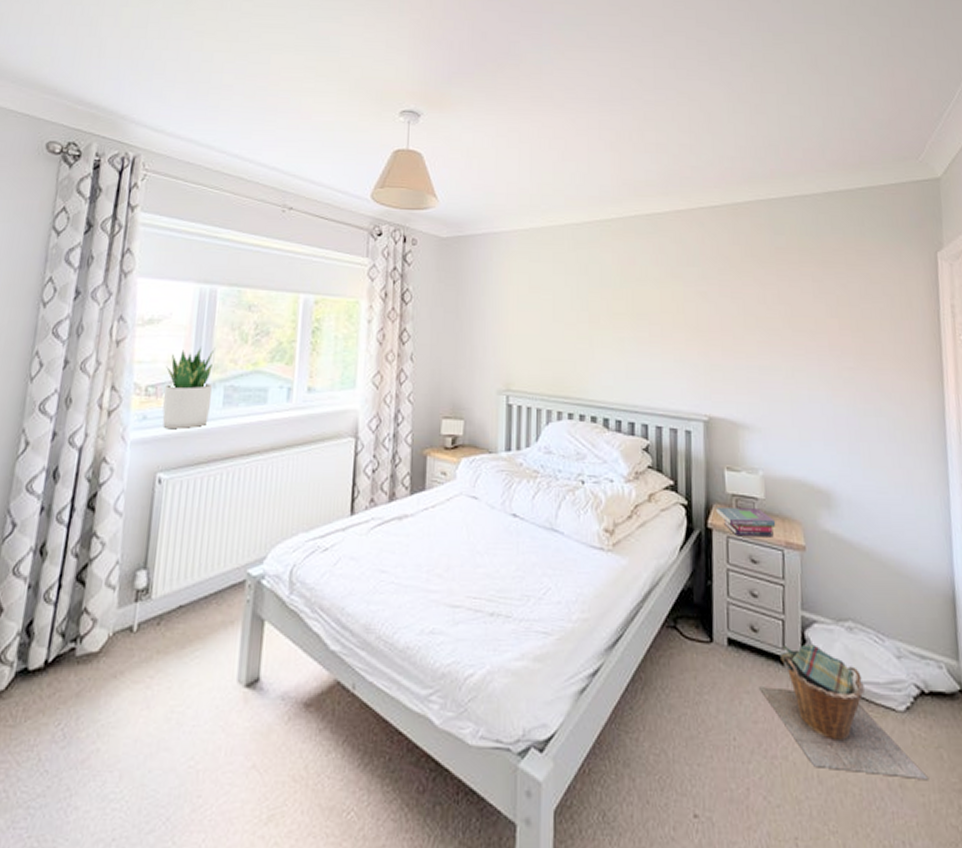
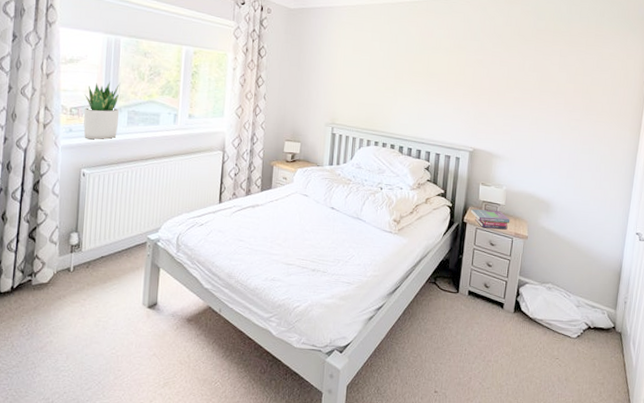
laundry basket: present [759,644,928,779] -> none [485,296,584,376]

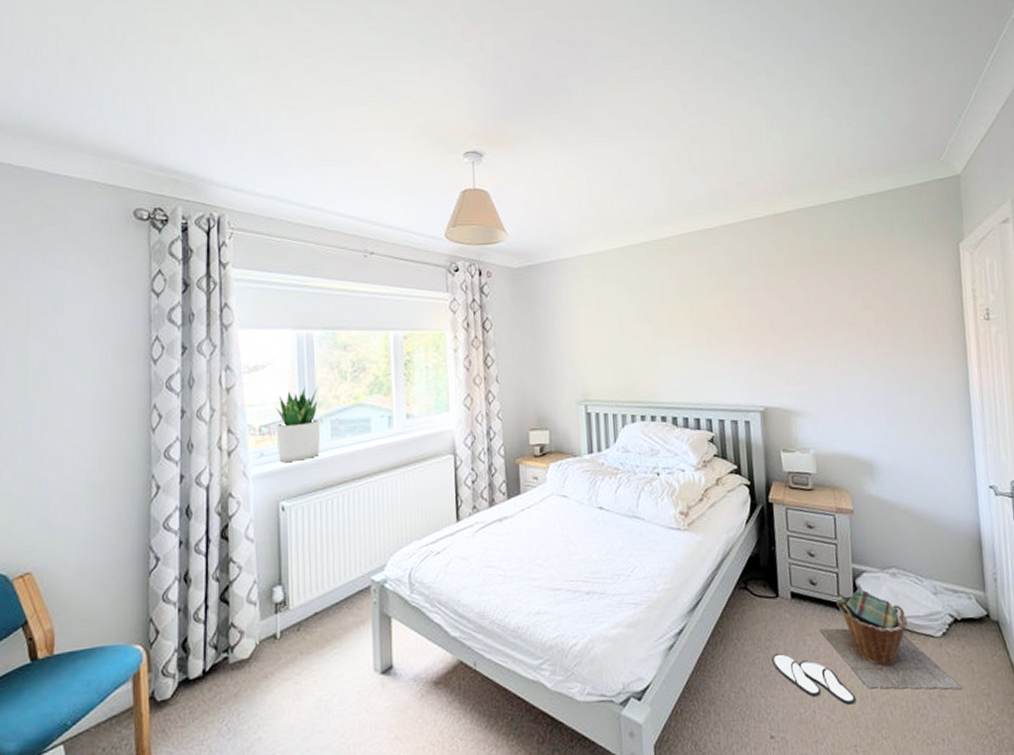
slippers: none [445,334,504,377] -> present [772,653,857,705]
books: present [471,209,510,230] -> none [775,482,828,507]
laundry basket: none [485,296,584,376] -> present [820,590,962,690]

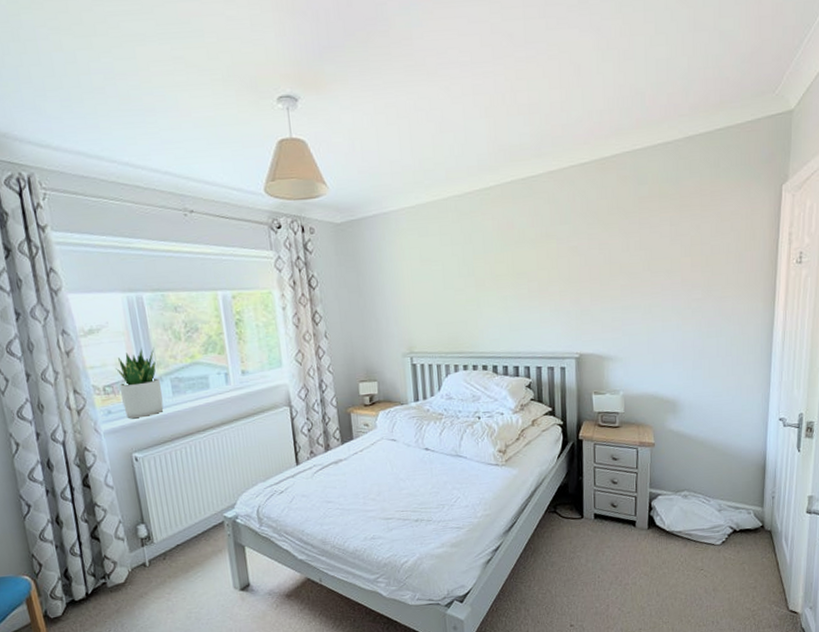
slippers: present [772,653,857,705] -> none [575,562,644,600]
laundry basket: present [820,590,962,690] -> none [617,510,733,587]

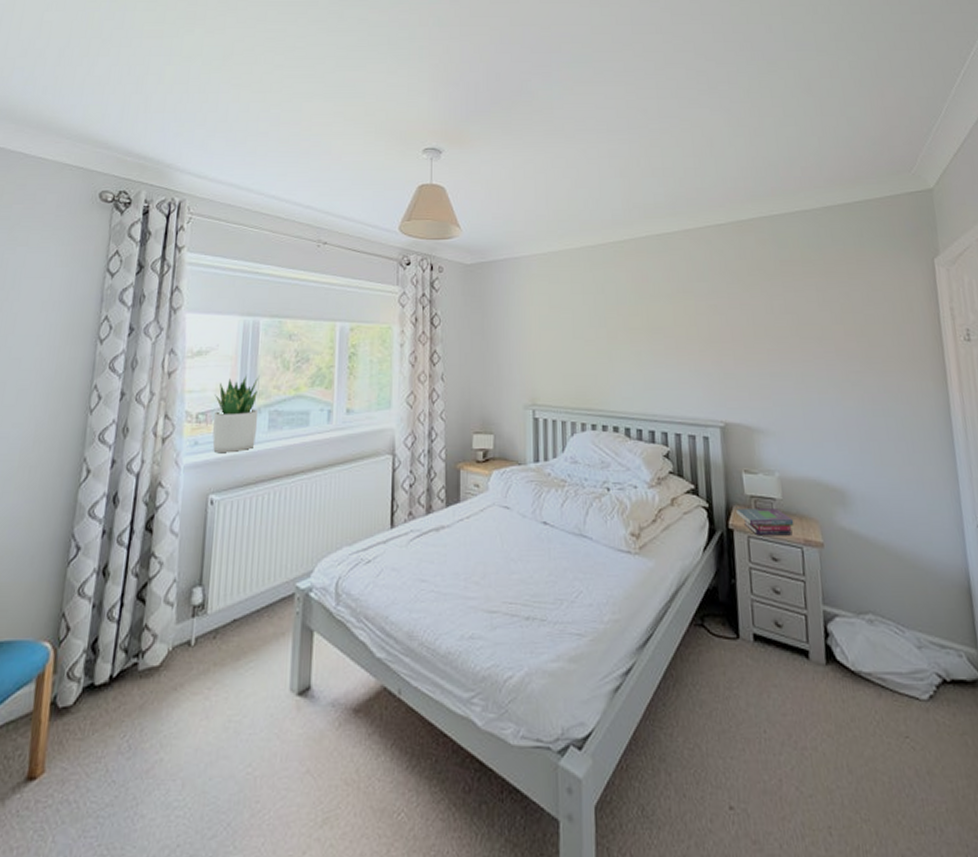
books: none [585,420,633,443] -> present [736,509,794,536]

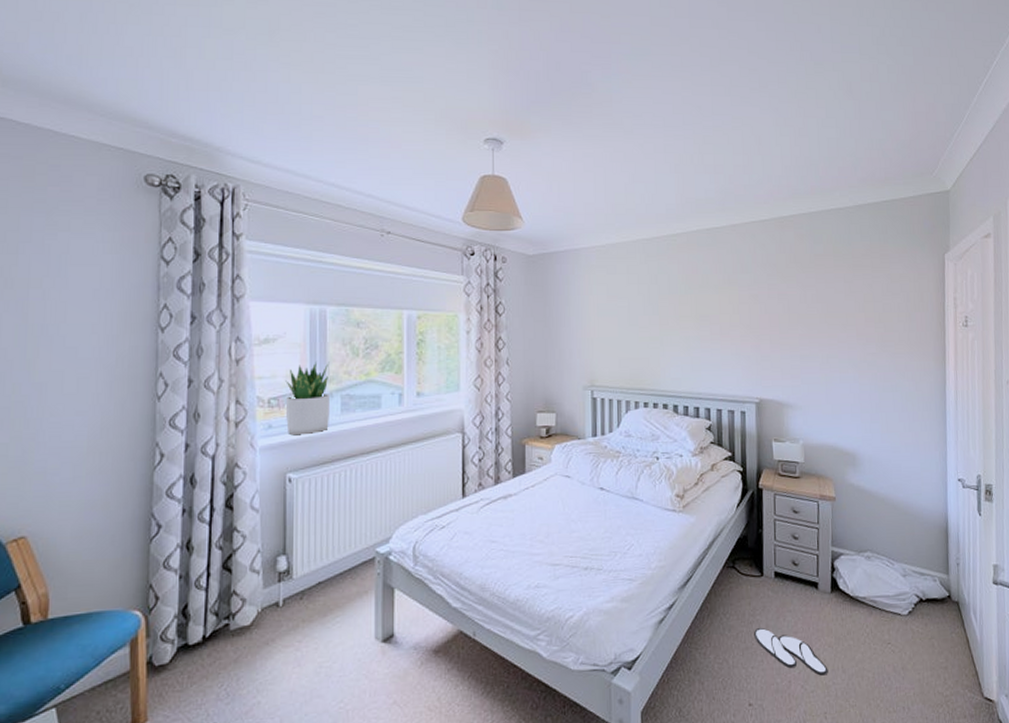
slippers: none [732,706,830,775] -> present [754,628,828,676]
books: present [736,509,794,536] -> none [765,470,813,493]

